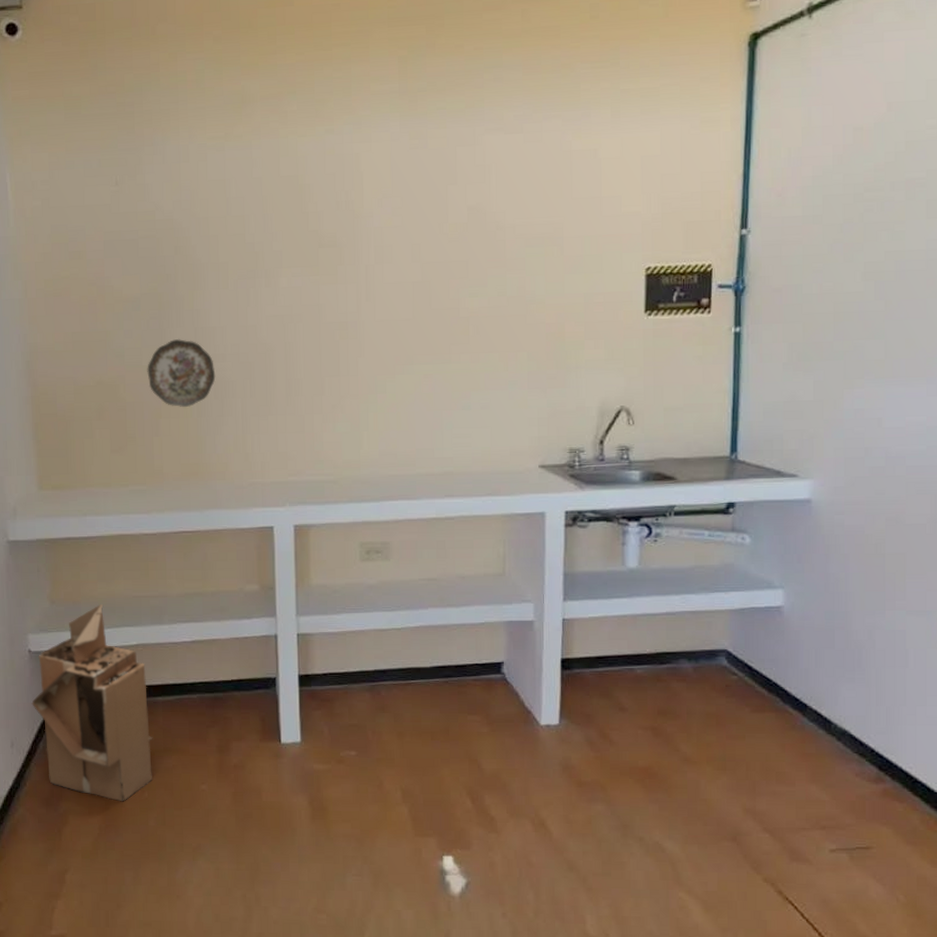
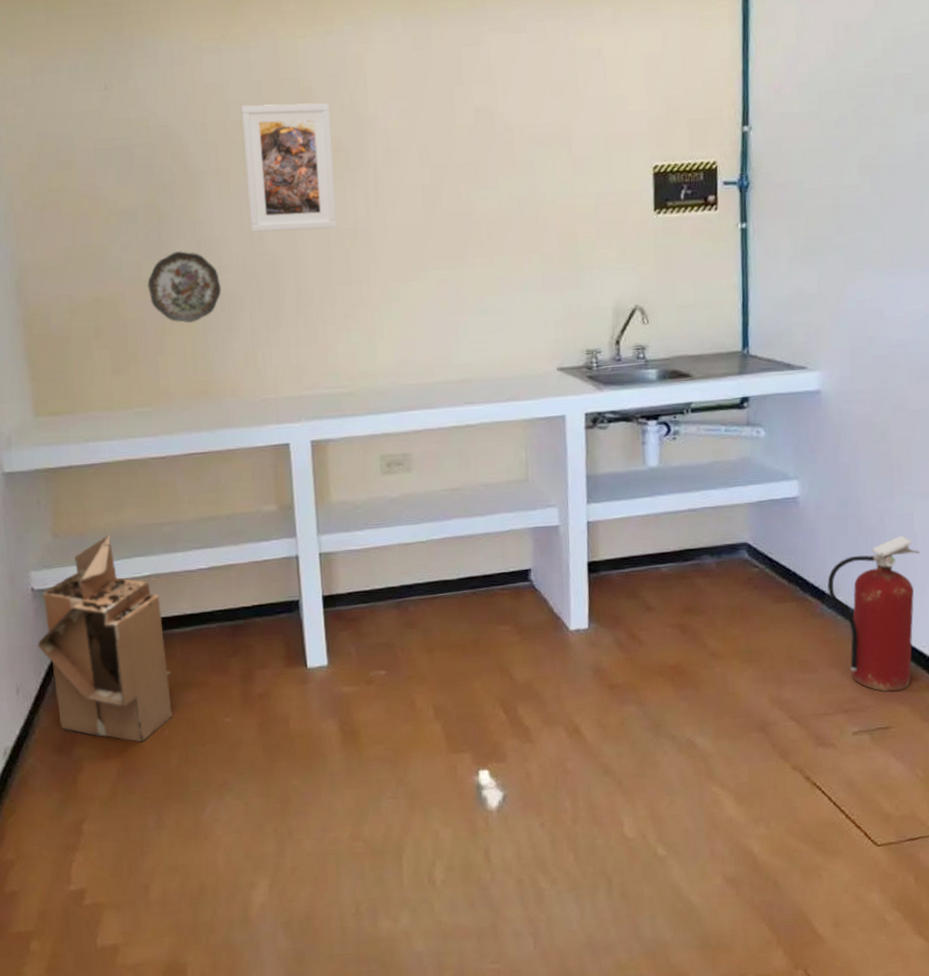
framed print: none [242,200,328,323] -> present [242,103,337,232]
fire extinguisher: none [809,653,911,812] -> present [826,536,920,692]

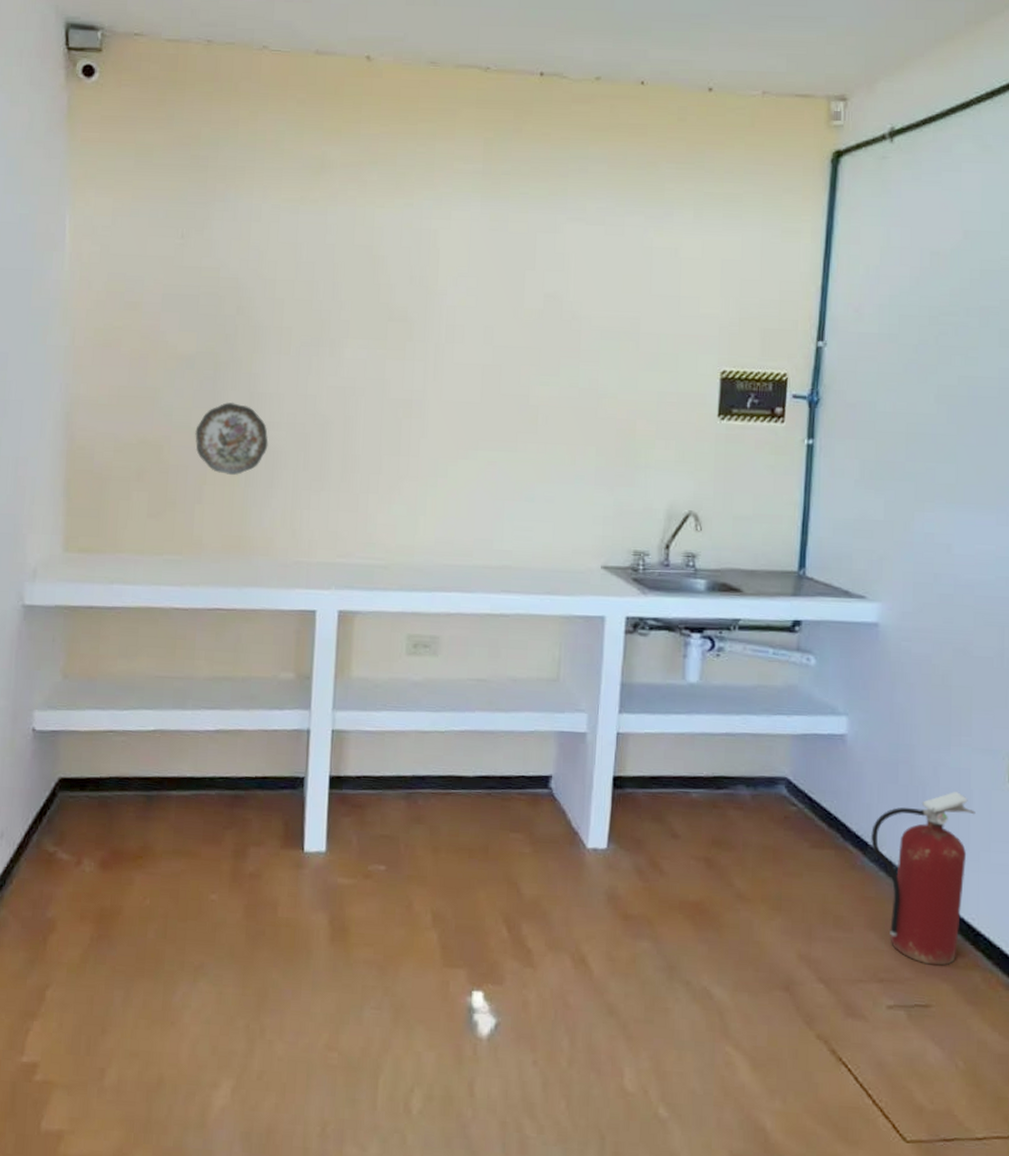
carton: present [37,535,173,743] -> none [29,683,162,909]
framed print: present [242,103,337,232] -> none [305,266,400,397]

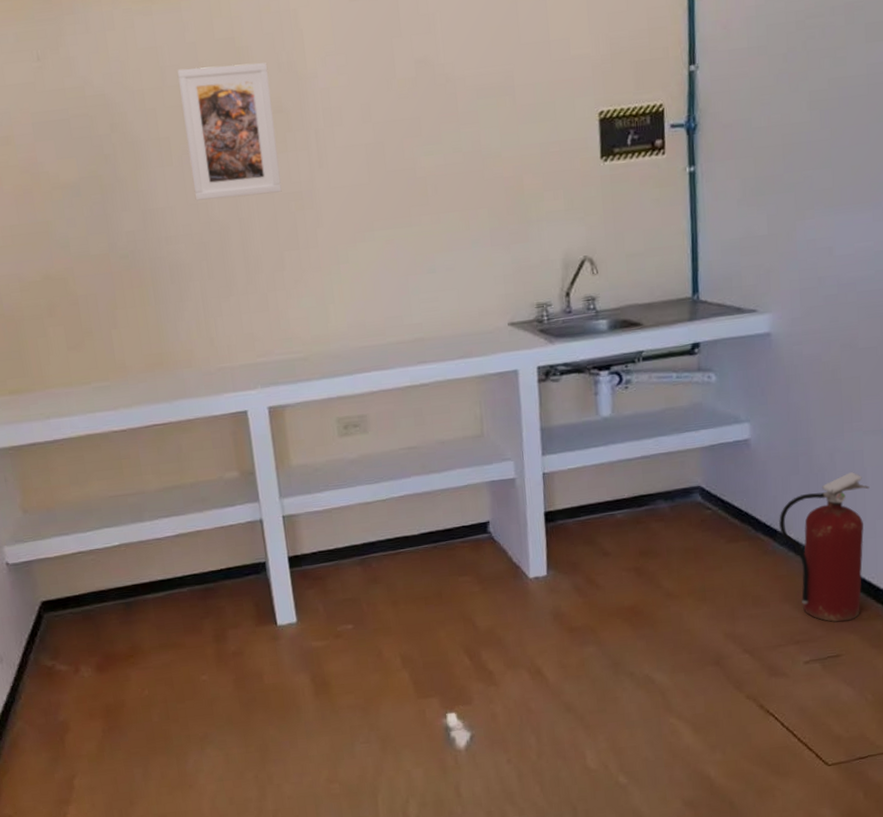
decorative plate: present [195,402,269,476] -> none [95,223,170,296]
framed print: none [305,266,400,397] -> present [178,63,282,201]

